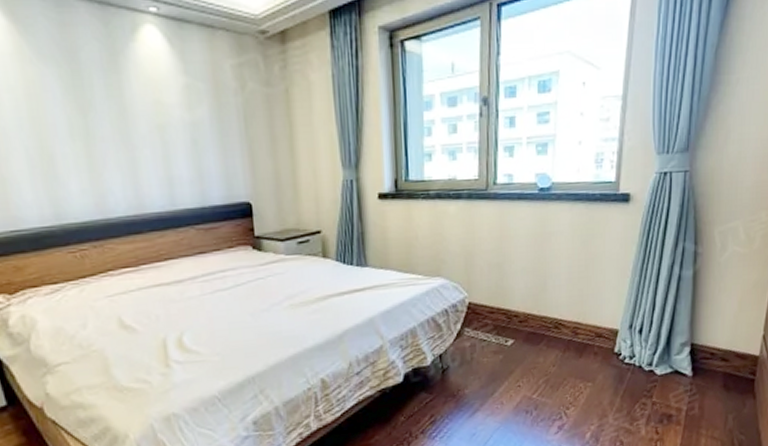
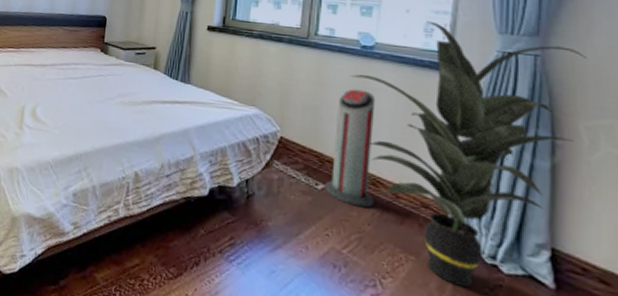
air purifier: none [514,236,558,353] -> present [325,89,376,208]
indoor plant: none [530,151,723,397] -> present [350,21,587,288]

